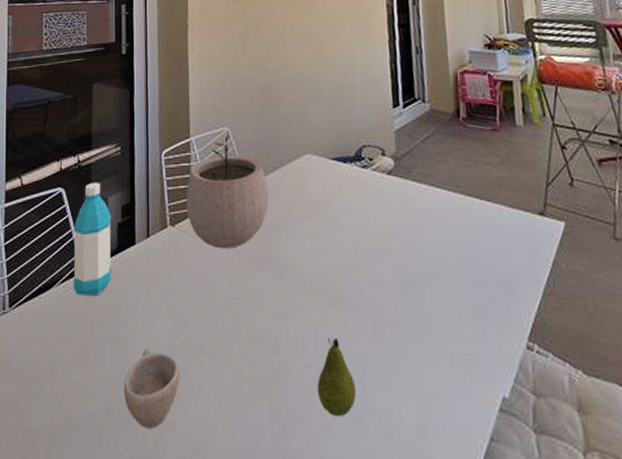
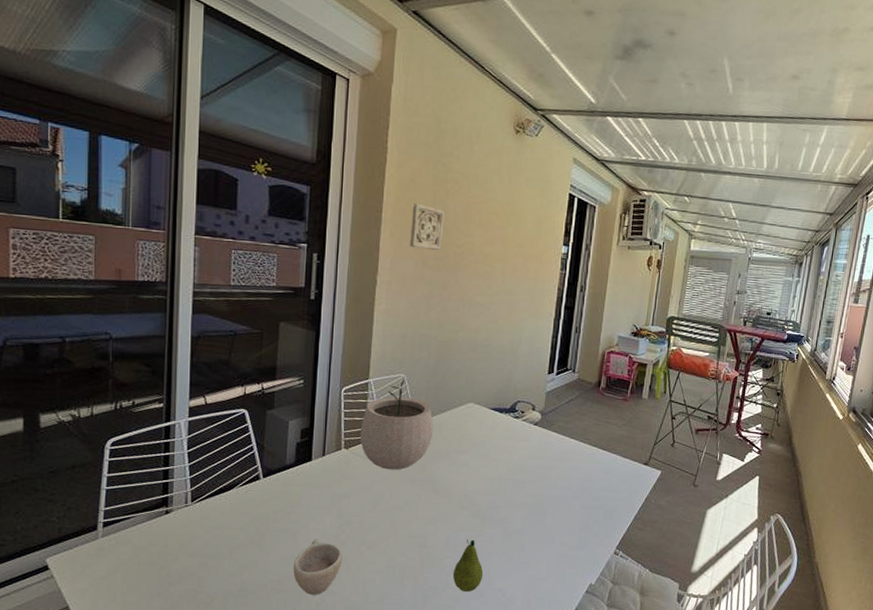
water bottle: present [73,182,112,296] -> none [252,407,291,497]

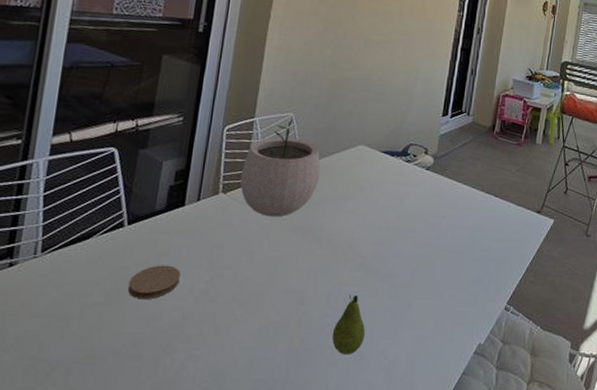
coaster: none [268,512,314,543] -> present [127,265,181,300]
cup: present [293,539,343,595] -> none [152,296,211,361]

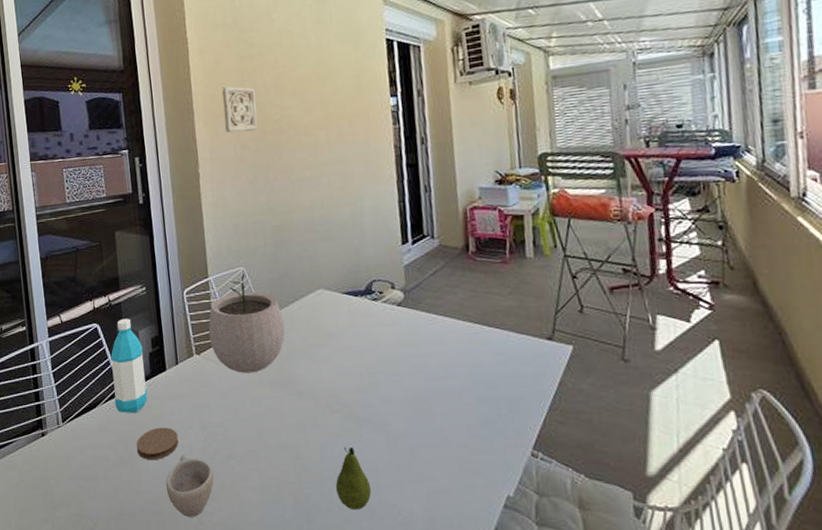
water bottle: none [114,146,164,248] -> present [110,318,148,413]
cup: none [152,296,211,361] -> present [165,455,214,517]

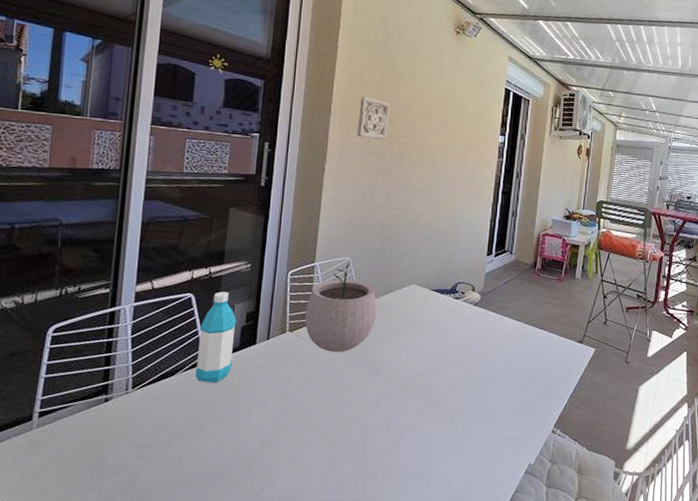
coaster: present [136,427,179,460] -> none [209,398,256,429]
cup: present [165,455,214,517] -> none [233,425,284,483]
fruit: present [335,446,372,511] -> none [394,421,425,476]

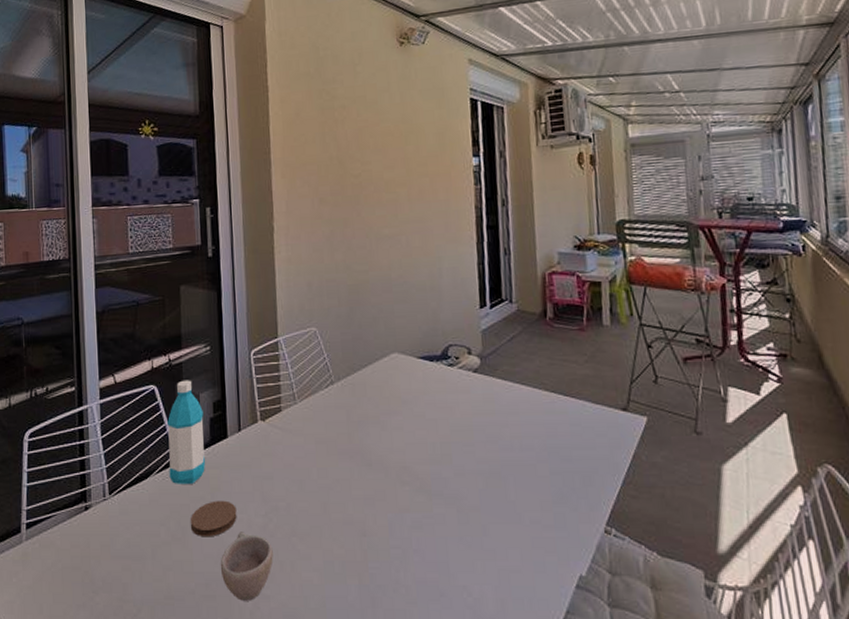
coaster: none [209,398,256,429] -> present [190,500,237,537]
cup: none [233,425,284,483] -> present [220,532,273,601]
plant pot: present [304,263,377,352] -> none [275,334,356,442]
wall ornament: present [357,96,390,139] -> none [301,137,337,186]

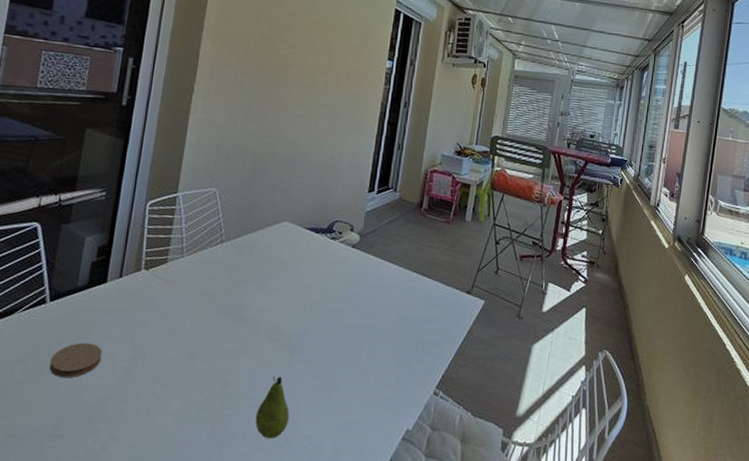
water bottle: present [167,380,206,484] -> none [36,221,86,325]
cup: present [220,532,273,601] -> none [73,374,132,442]
fruit: none [403,522,441,592] -> present [255,375,290,439]

